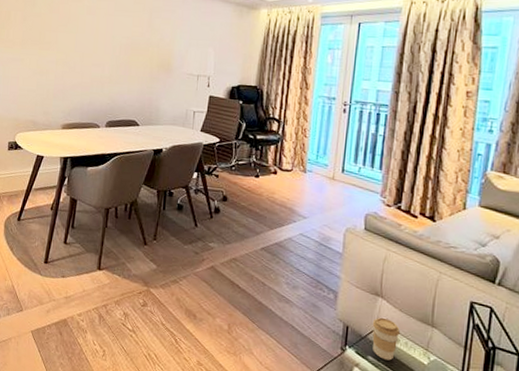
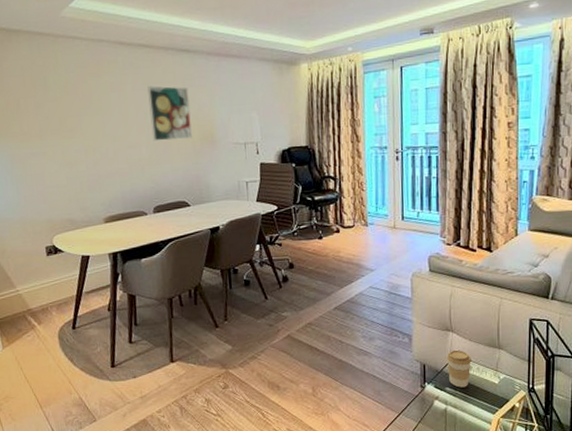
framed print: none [115,13,154,65] -> present [147,86,192,141]

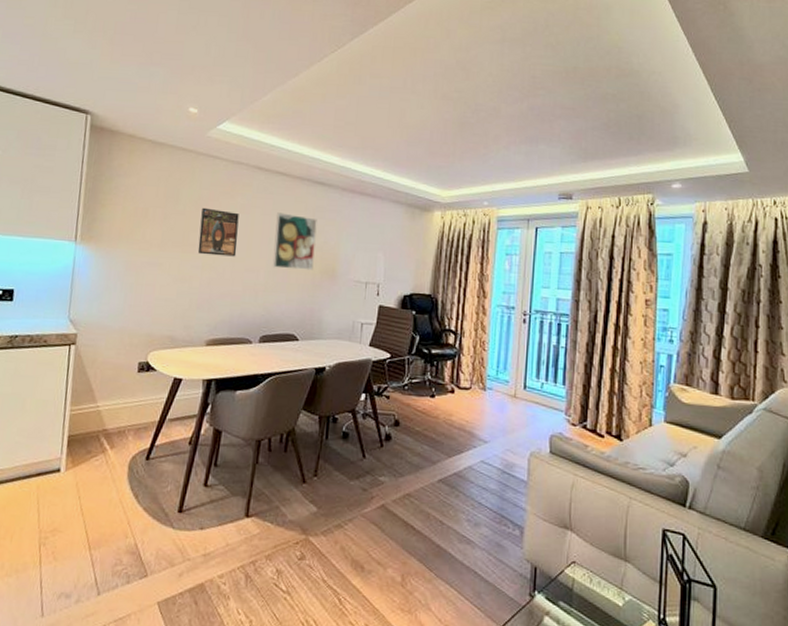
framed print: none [72,91,116,138] -> present [197,207,239,257]
coffee cup: present [446,349,471,388] -> none [562,554,592,605]

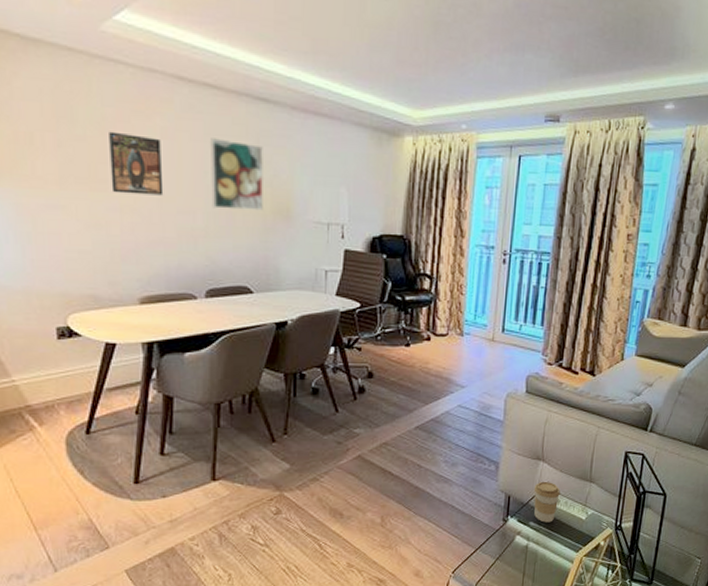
coffee cup: none [562,554,592,605] -> present [533,481,560,523]

